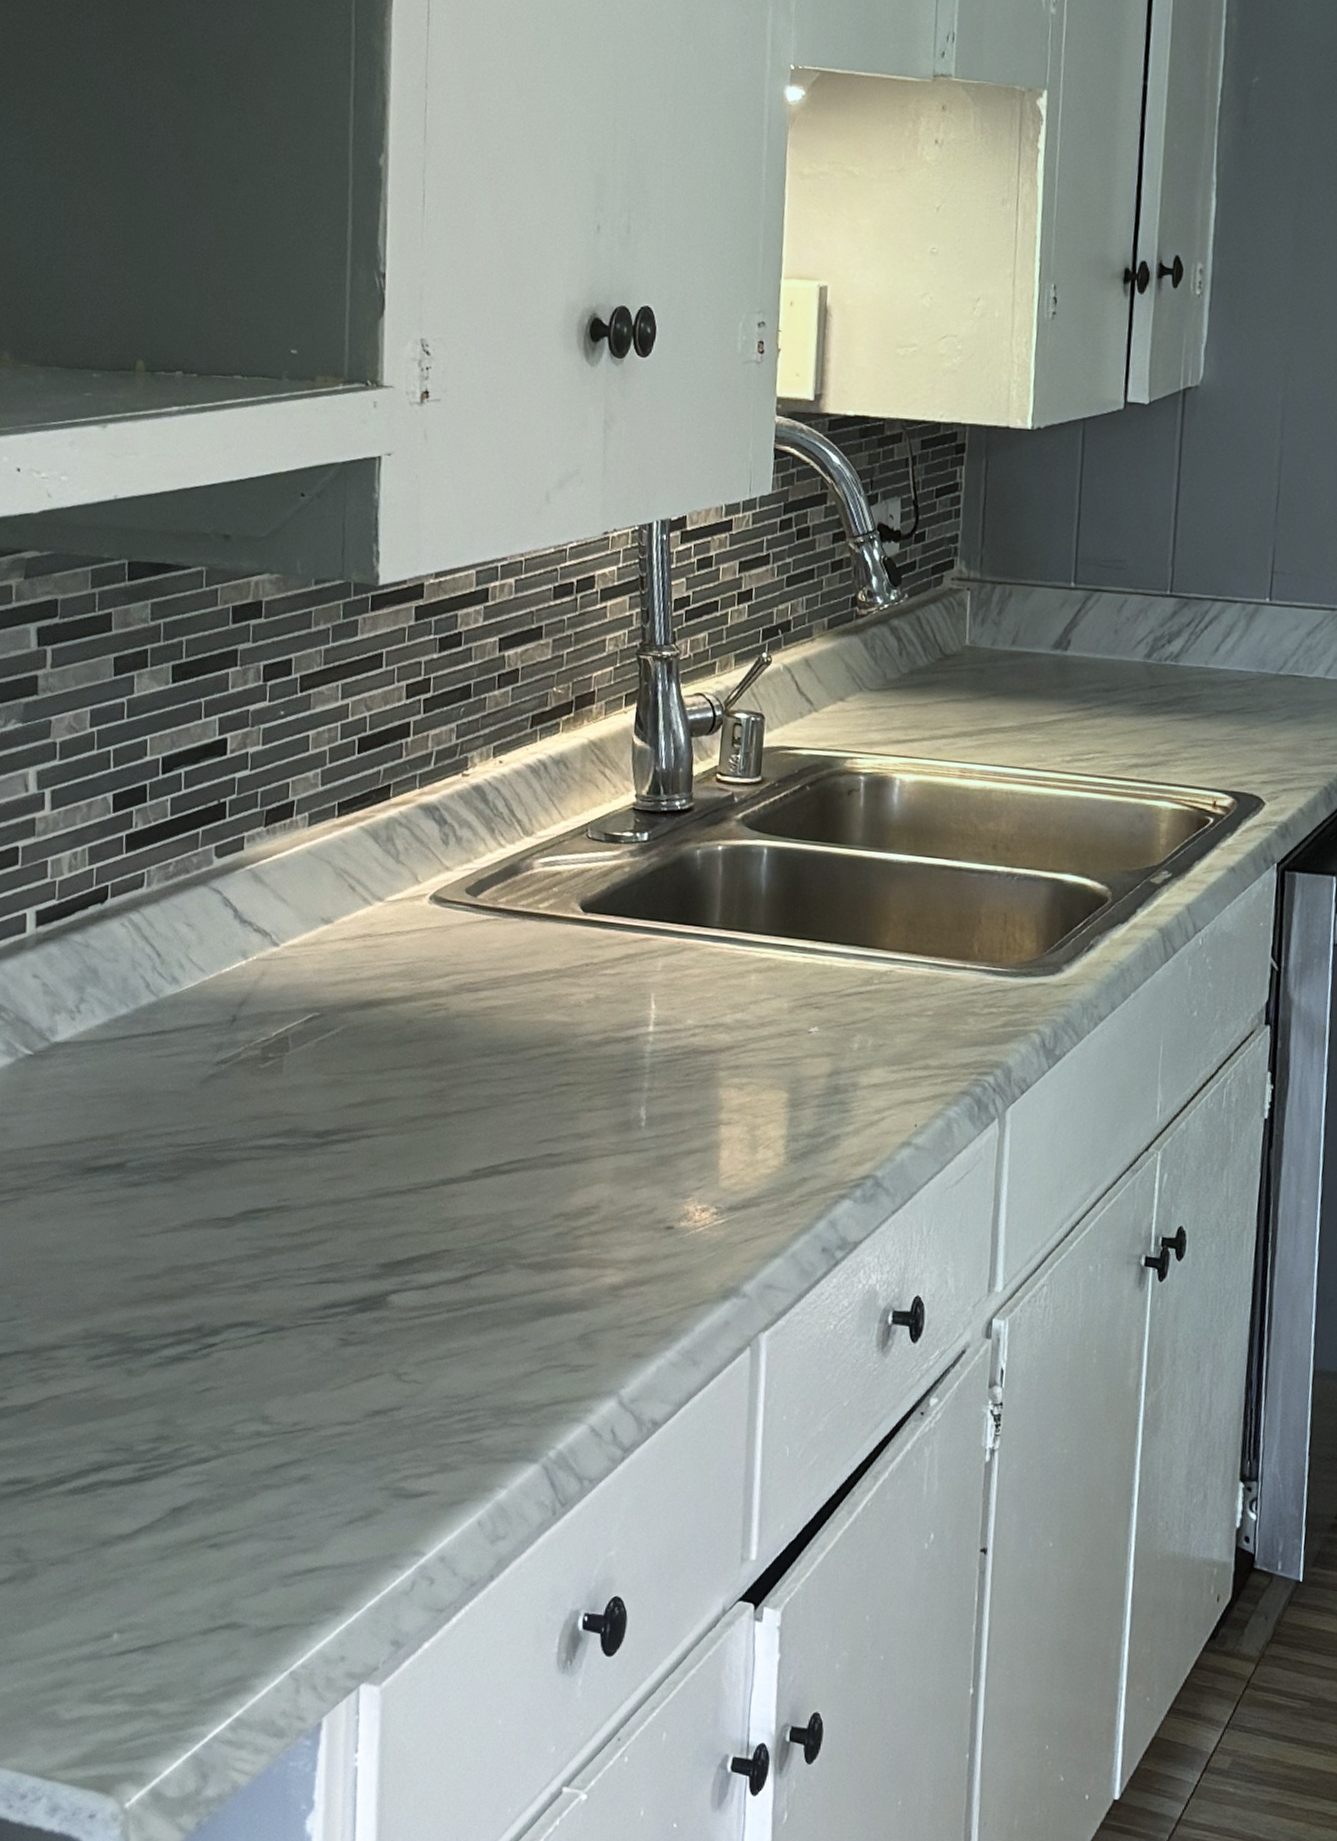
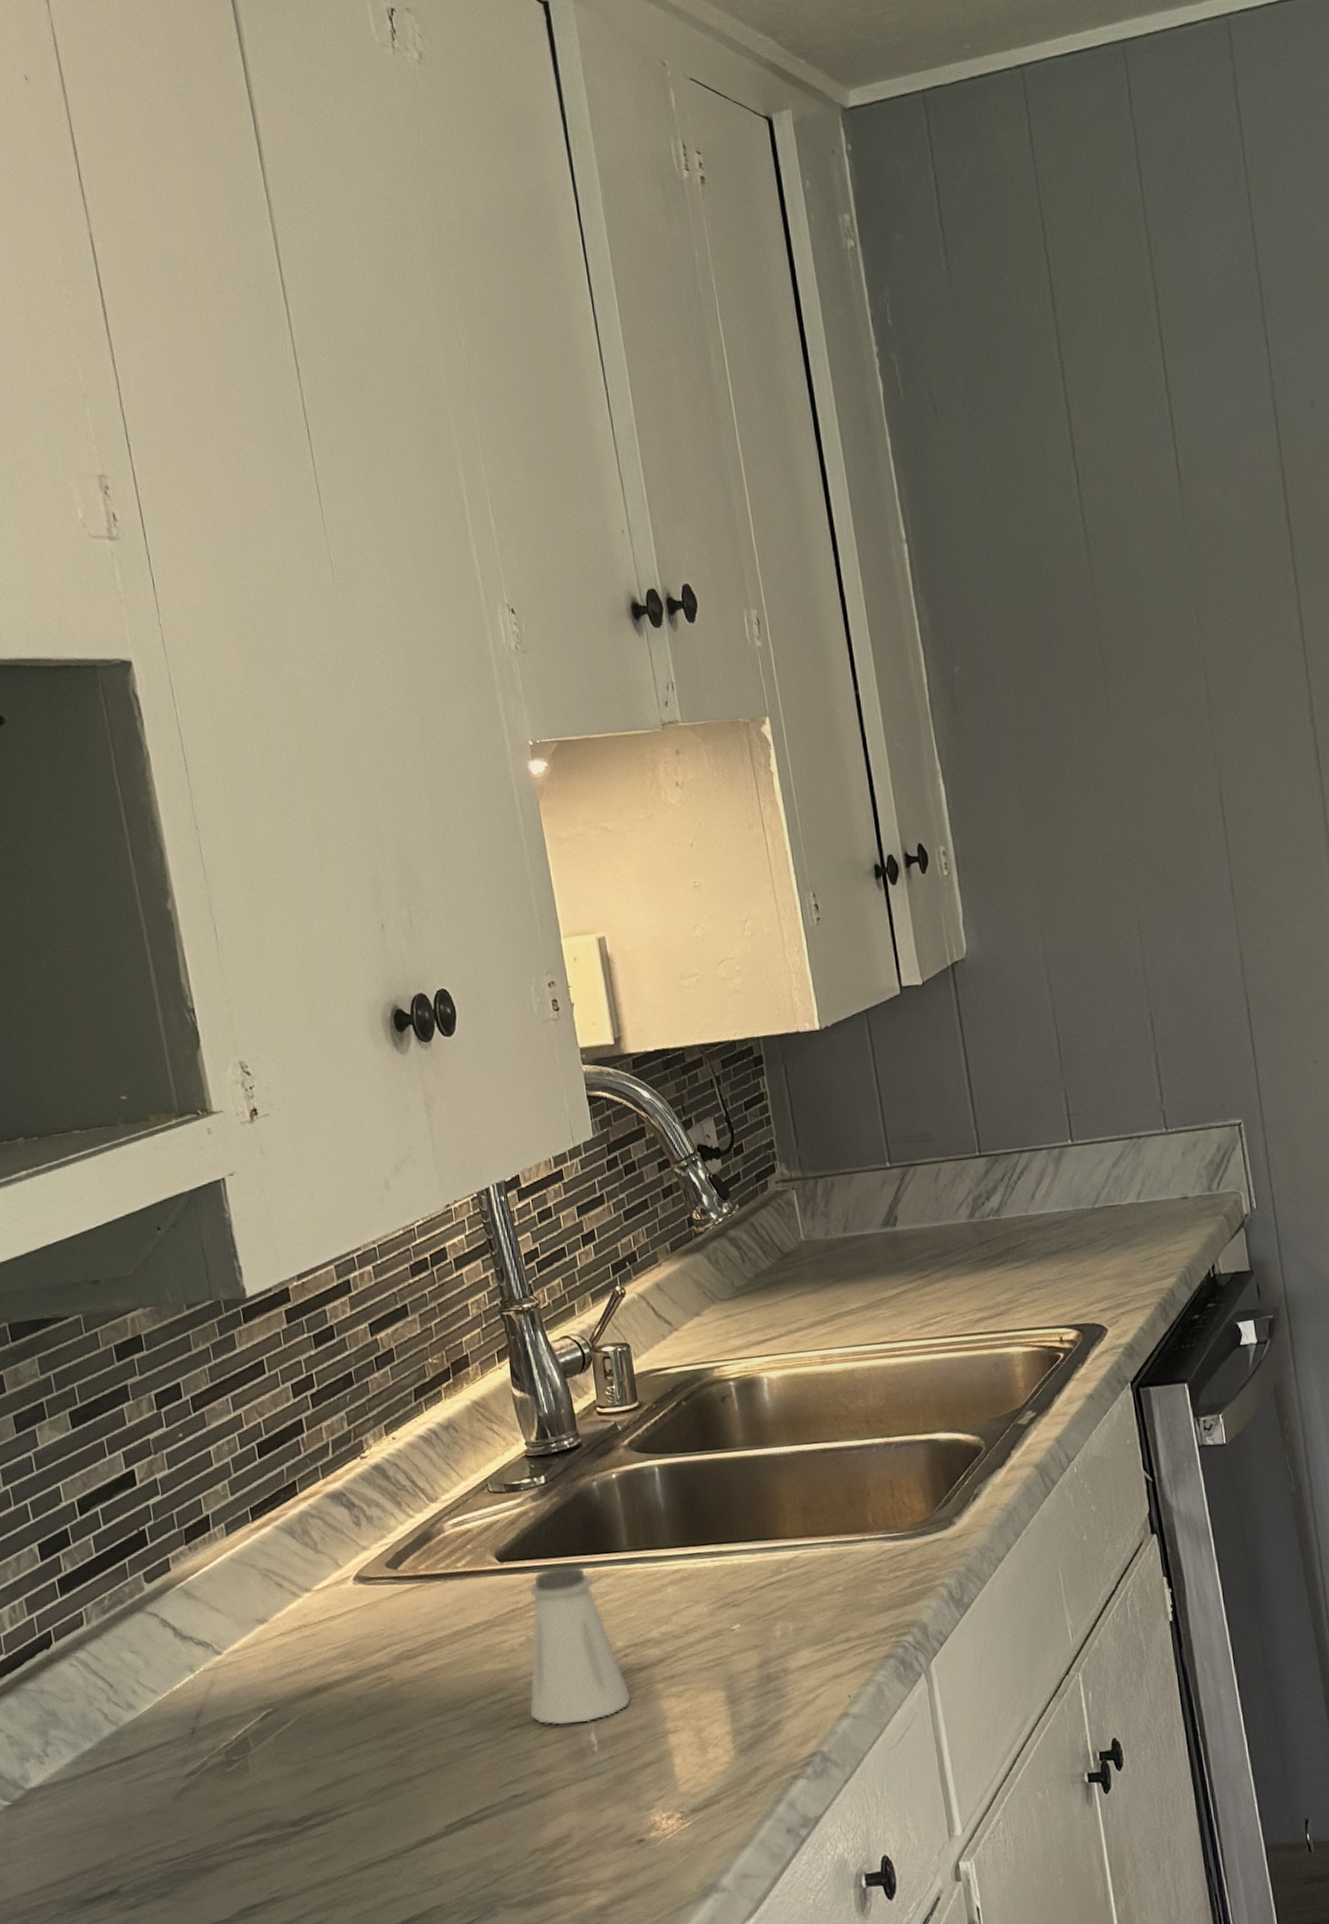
saltshaker: none [582,928,692,1096] -> present [529,1565,632,1726]

